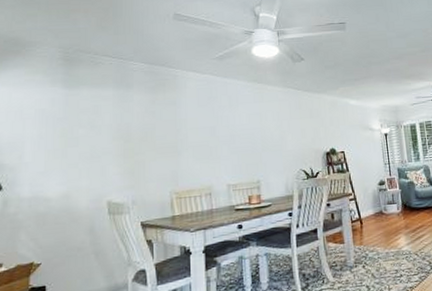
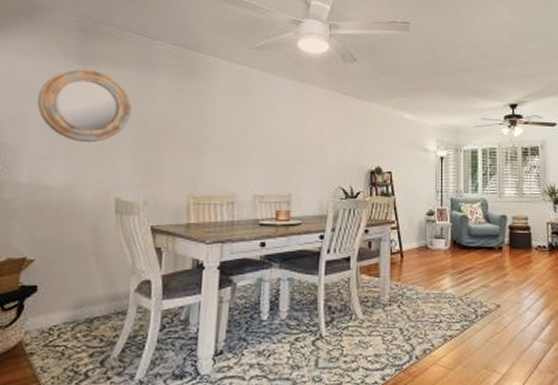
home mirror: none [31,91,114,156] -> present [37,68,132,142]

